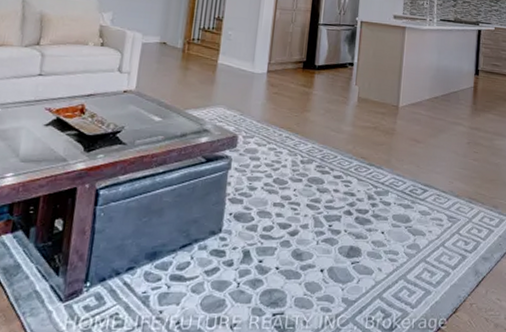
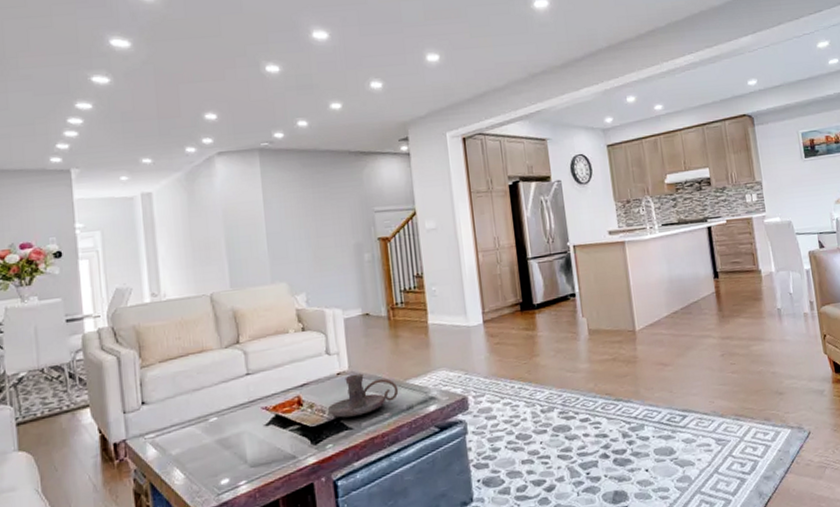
candle holder: none [106,94,177,134] -> present [327,373,399,418]

